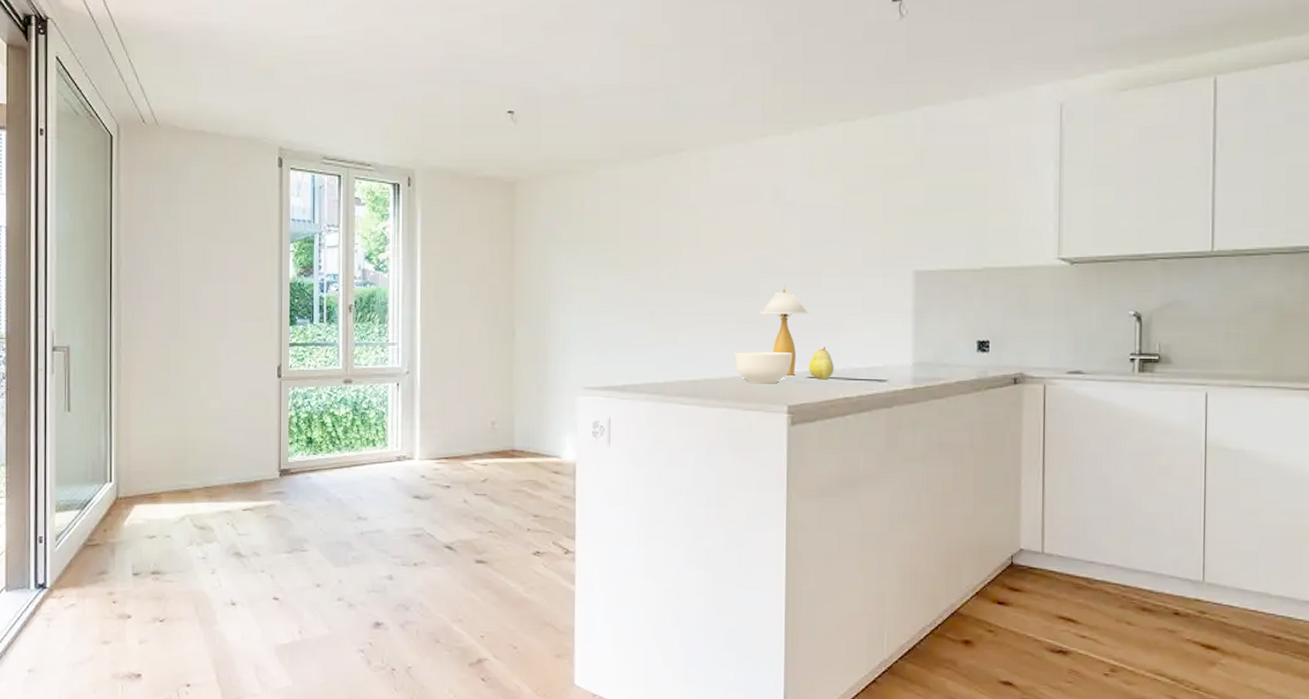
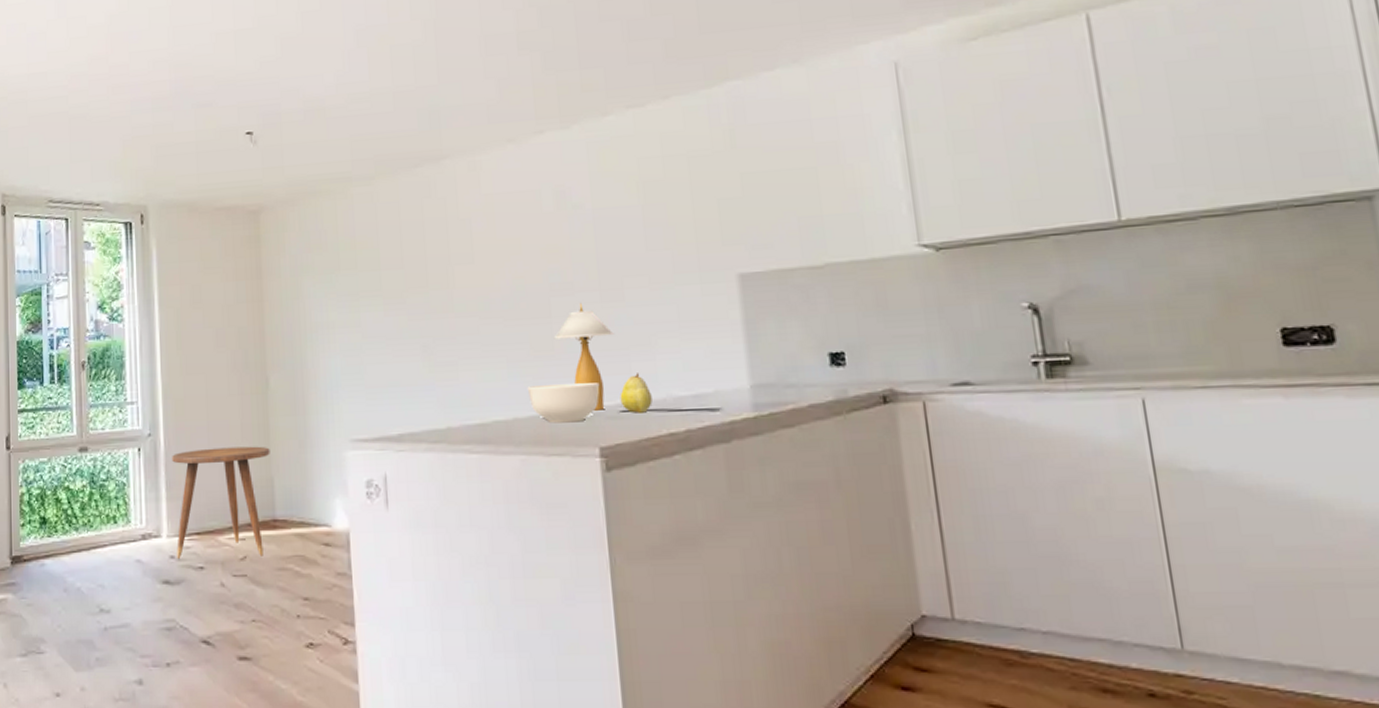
side table: none [427,387,513,479] -> present [172,446,270,560]

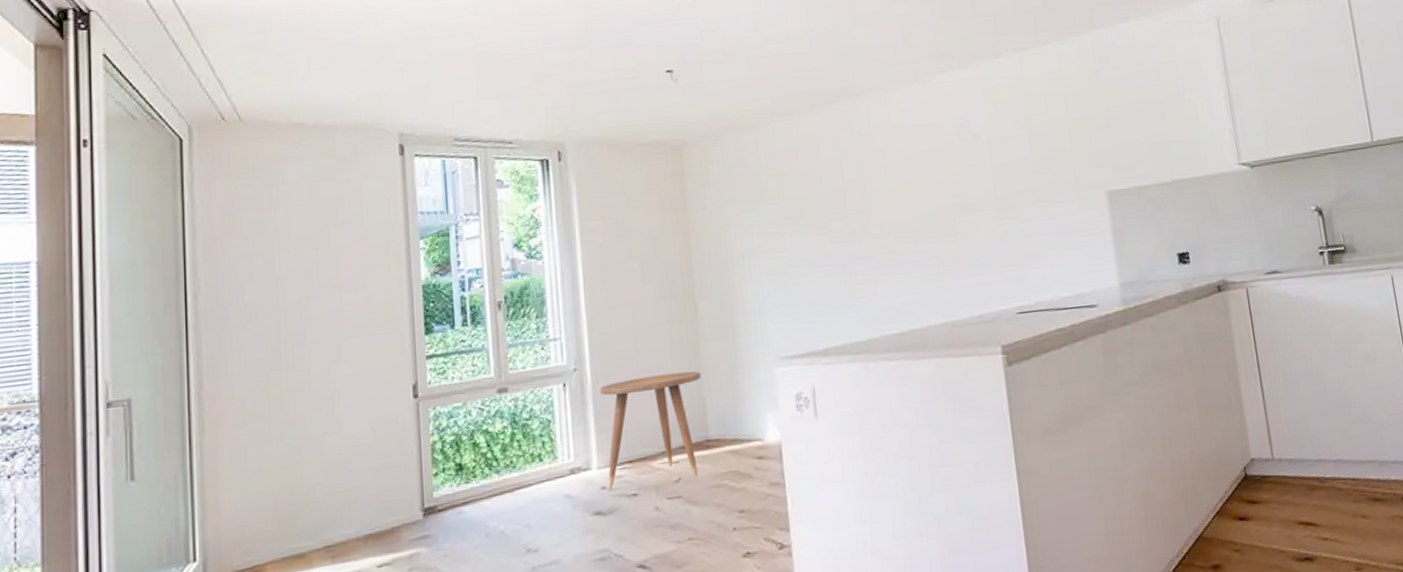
bowl: present [527,383,600,424] -> none [938,290,1000,328]
table lamp: present [553,303,614,411] -> none [959,221,1010,314]
fruit: present [620,373,653,414] -> none [1016,279,1043,314]

